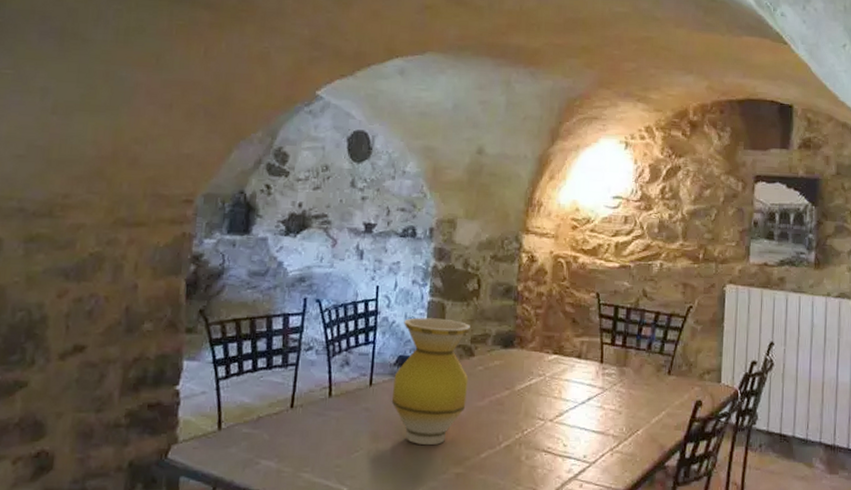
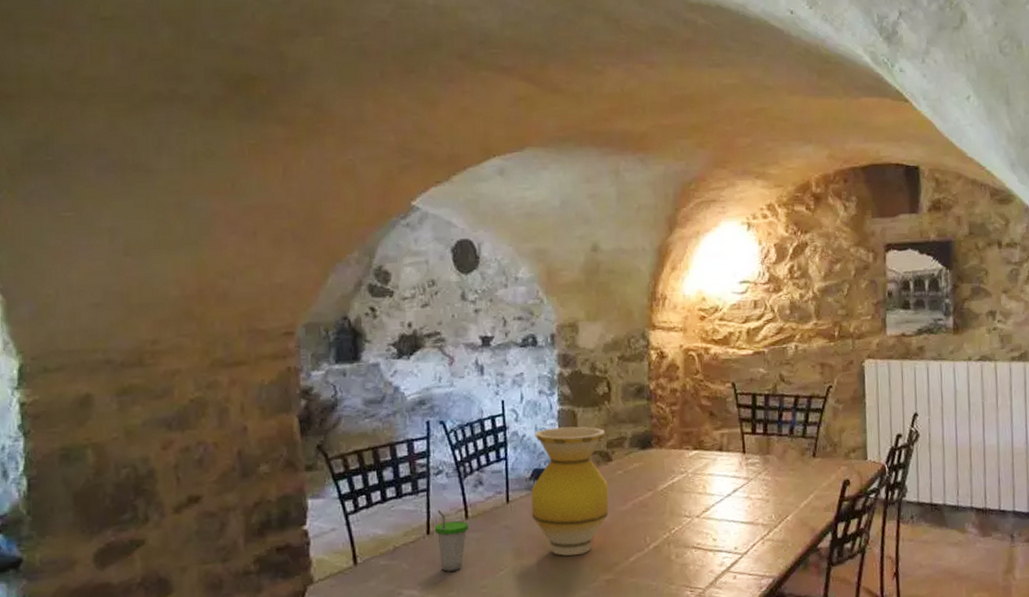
cup: none [299,386,331,447] -> present [435,510,468,572]

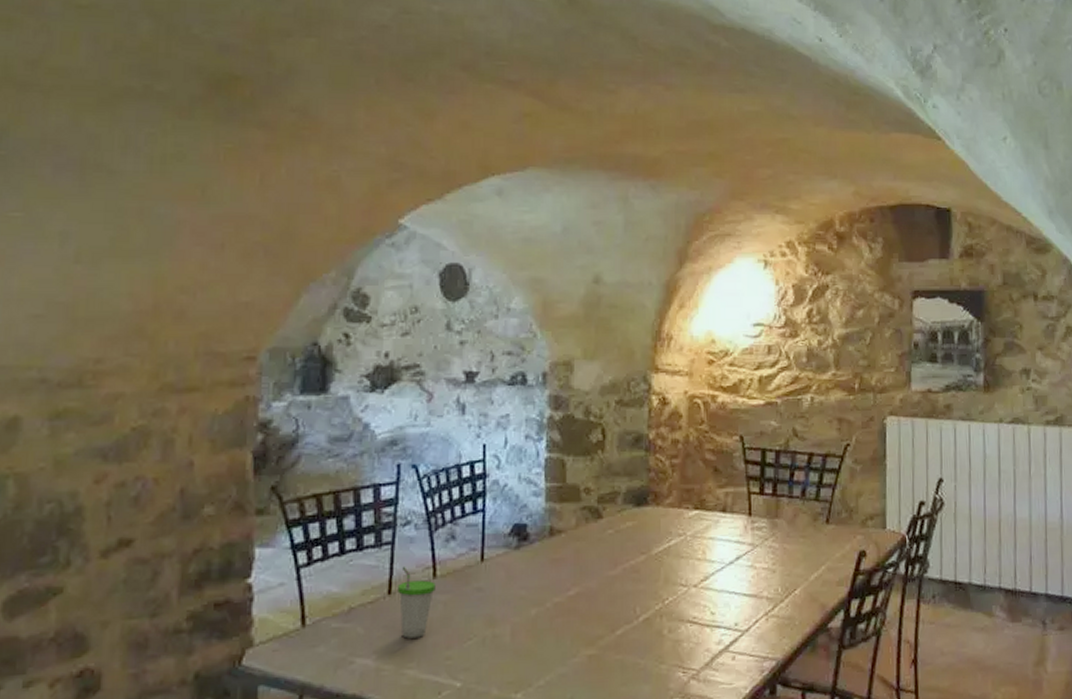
vase: present [531,426,609,556] -> none [508,477,597,626]

